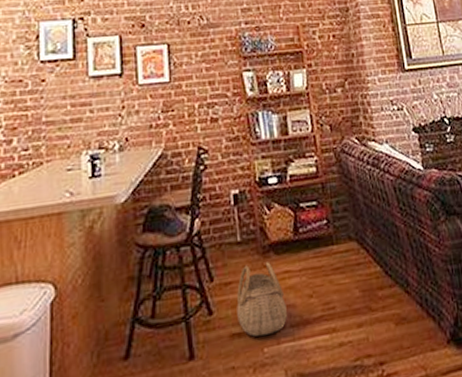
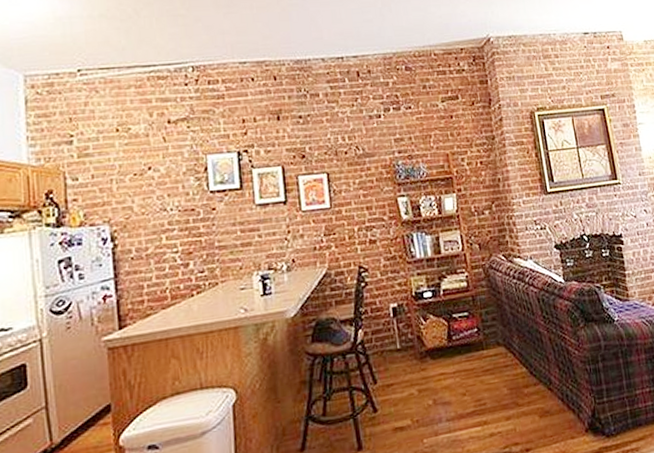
basket: present [237,261,287,337] -> none [398,365,444,430]

